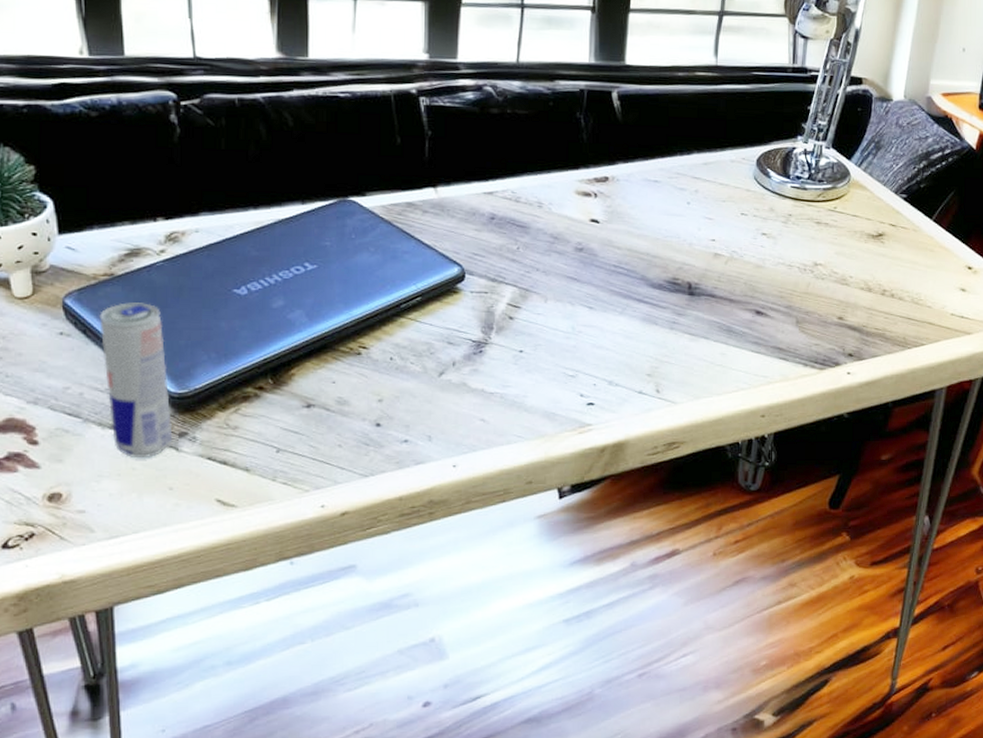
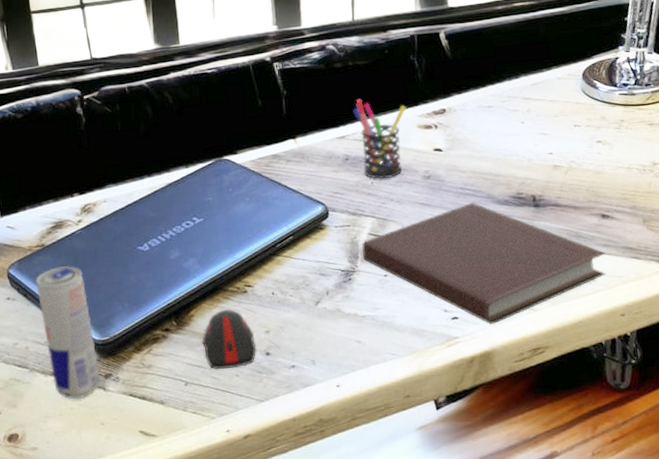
computer mouse: none [302,372,366,438] -> present [202,309,257,370]
notebook: none [499,283,755,414] -> present [362,203,606,324]
pen holder: none [506,153,566,245] -> present [353,99,406,179]

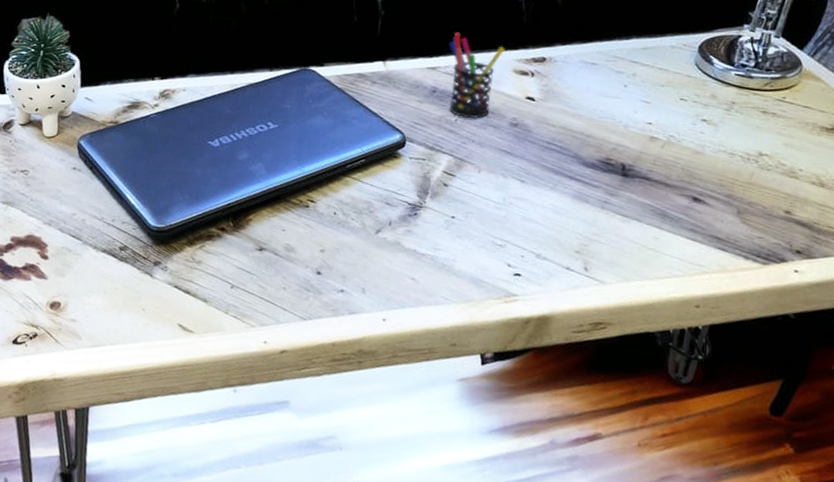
beverage can: present [36,266,100,400] -> none [102,146,151,281]
computer mouse: present [202,309,257,370] -> none [255,220,309,281]
notebook: present [362,203,606,324] -> none [433,159,691,289]

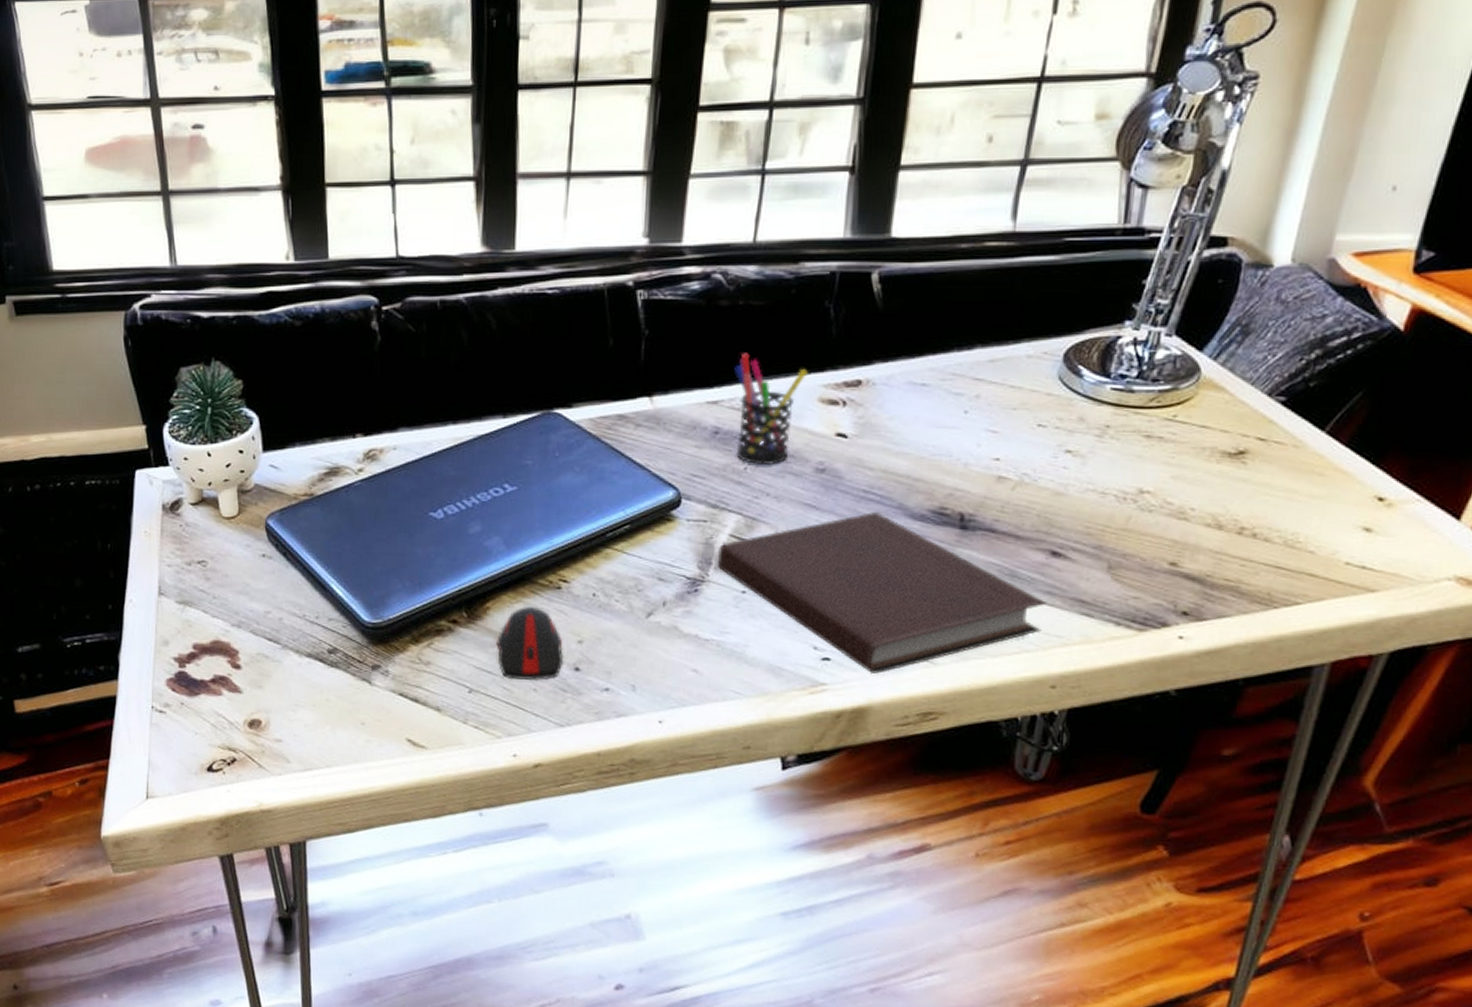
computer mouse: none [255,220,309,281] -> present [497,607,564,680]
notebook: none [433,159,691,289] -> present [718,512,1047,674]

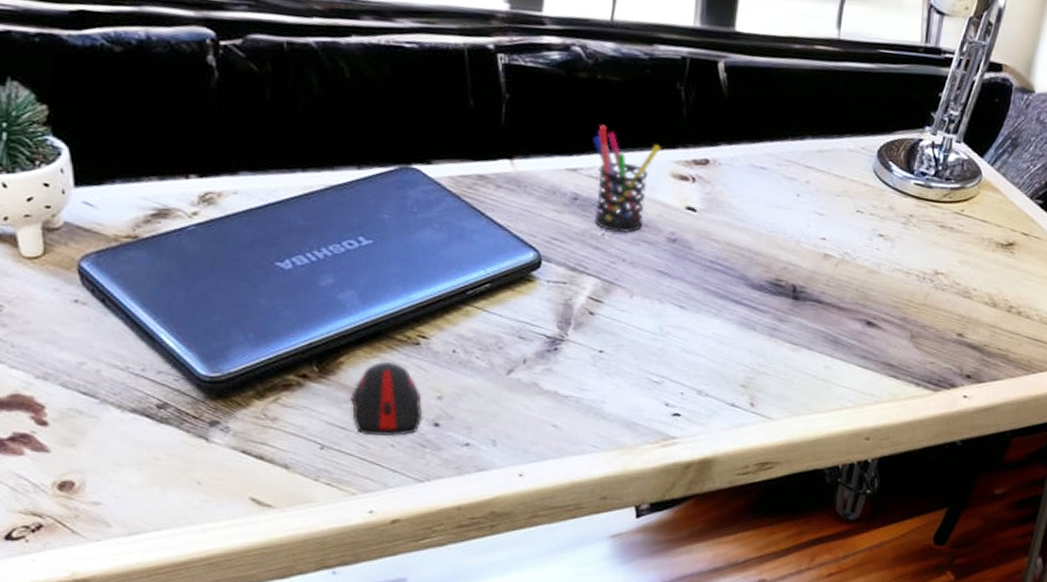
notebook: present [718,512,1047,674] -> none [577,281,863,428]

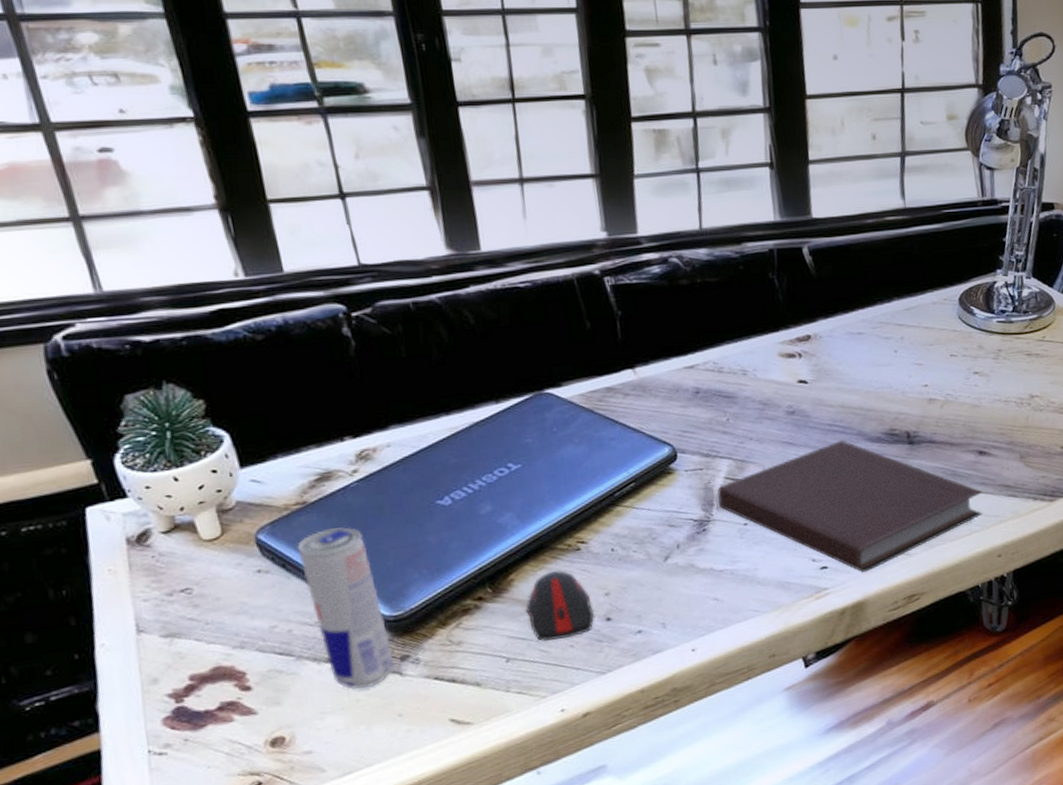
beverage can: none [120,270,203,448] -> present [297,527,395,689]
notebook: none [577,281,863,428] -> present [717,440,983,572]
pen holder: present [593,125,661,233] -> none [703,322,766,415]

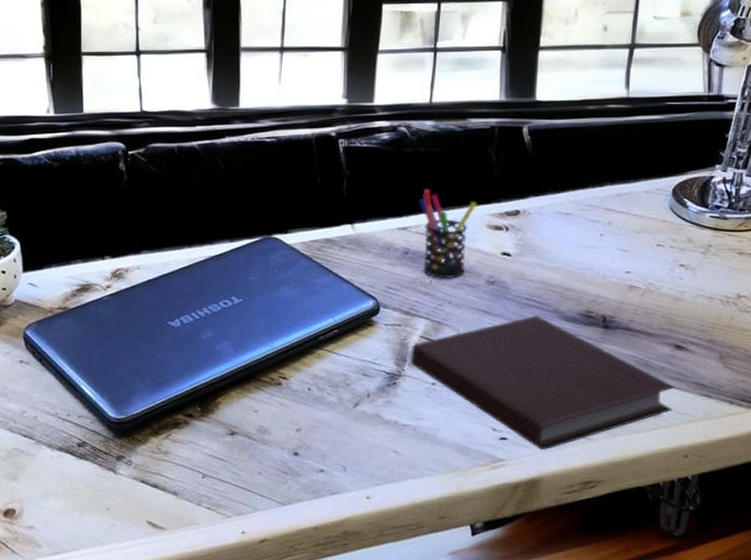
beverage can: present [297,527,395,689] -> none [53,334,112,479]
computer mouse: present [526,571,595,642] -> none [226,401,285,465]
pen holder: none [703,322,766,415] -> present [419,189,477,278]

